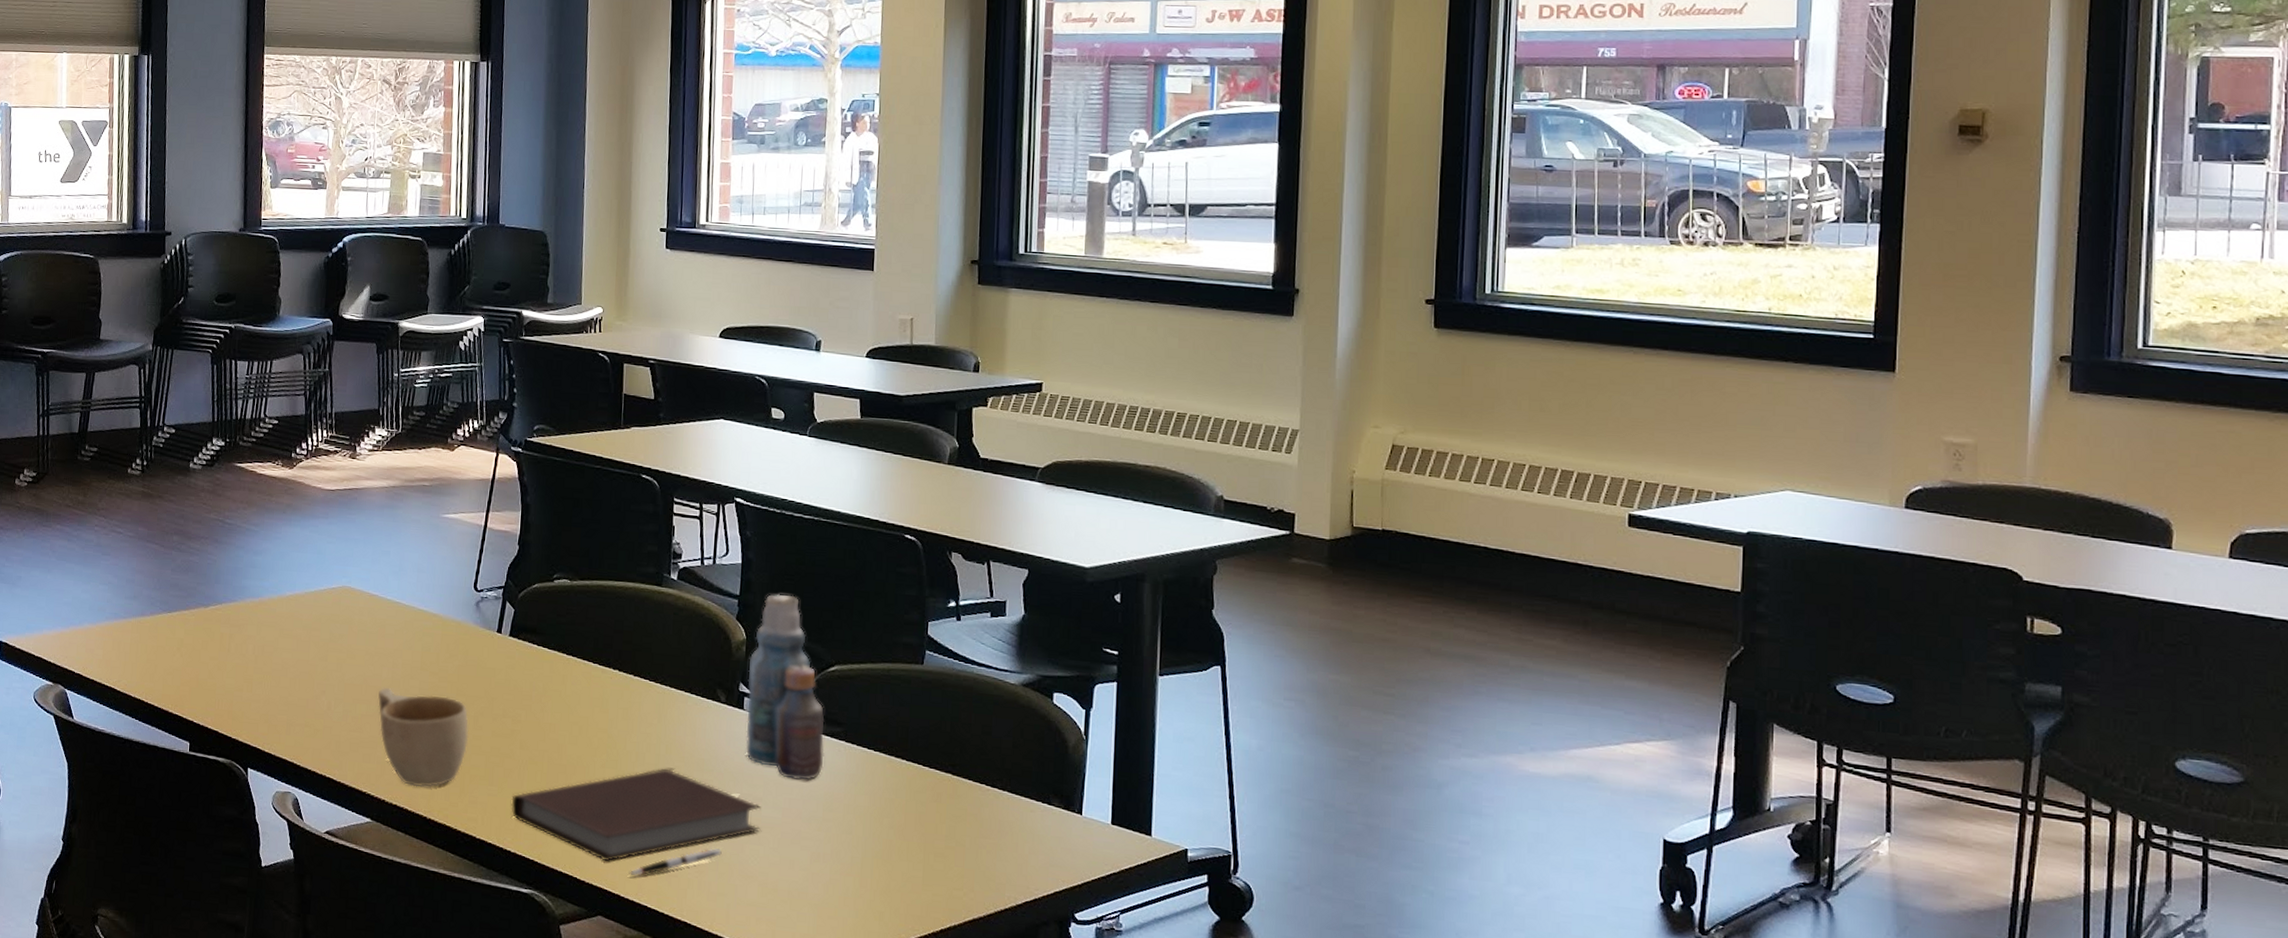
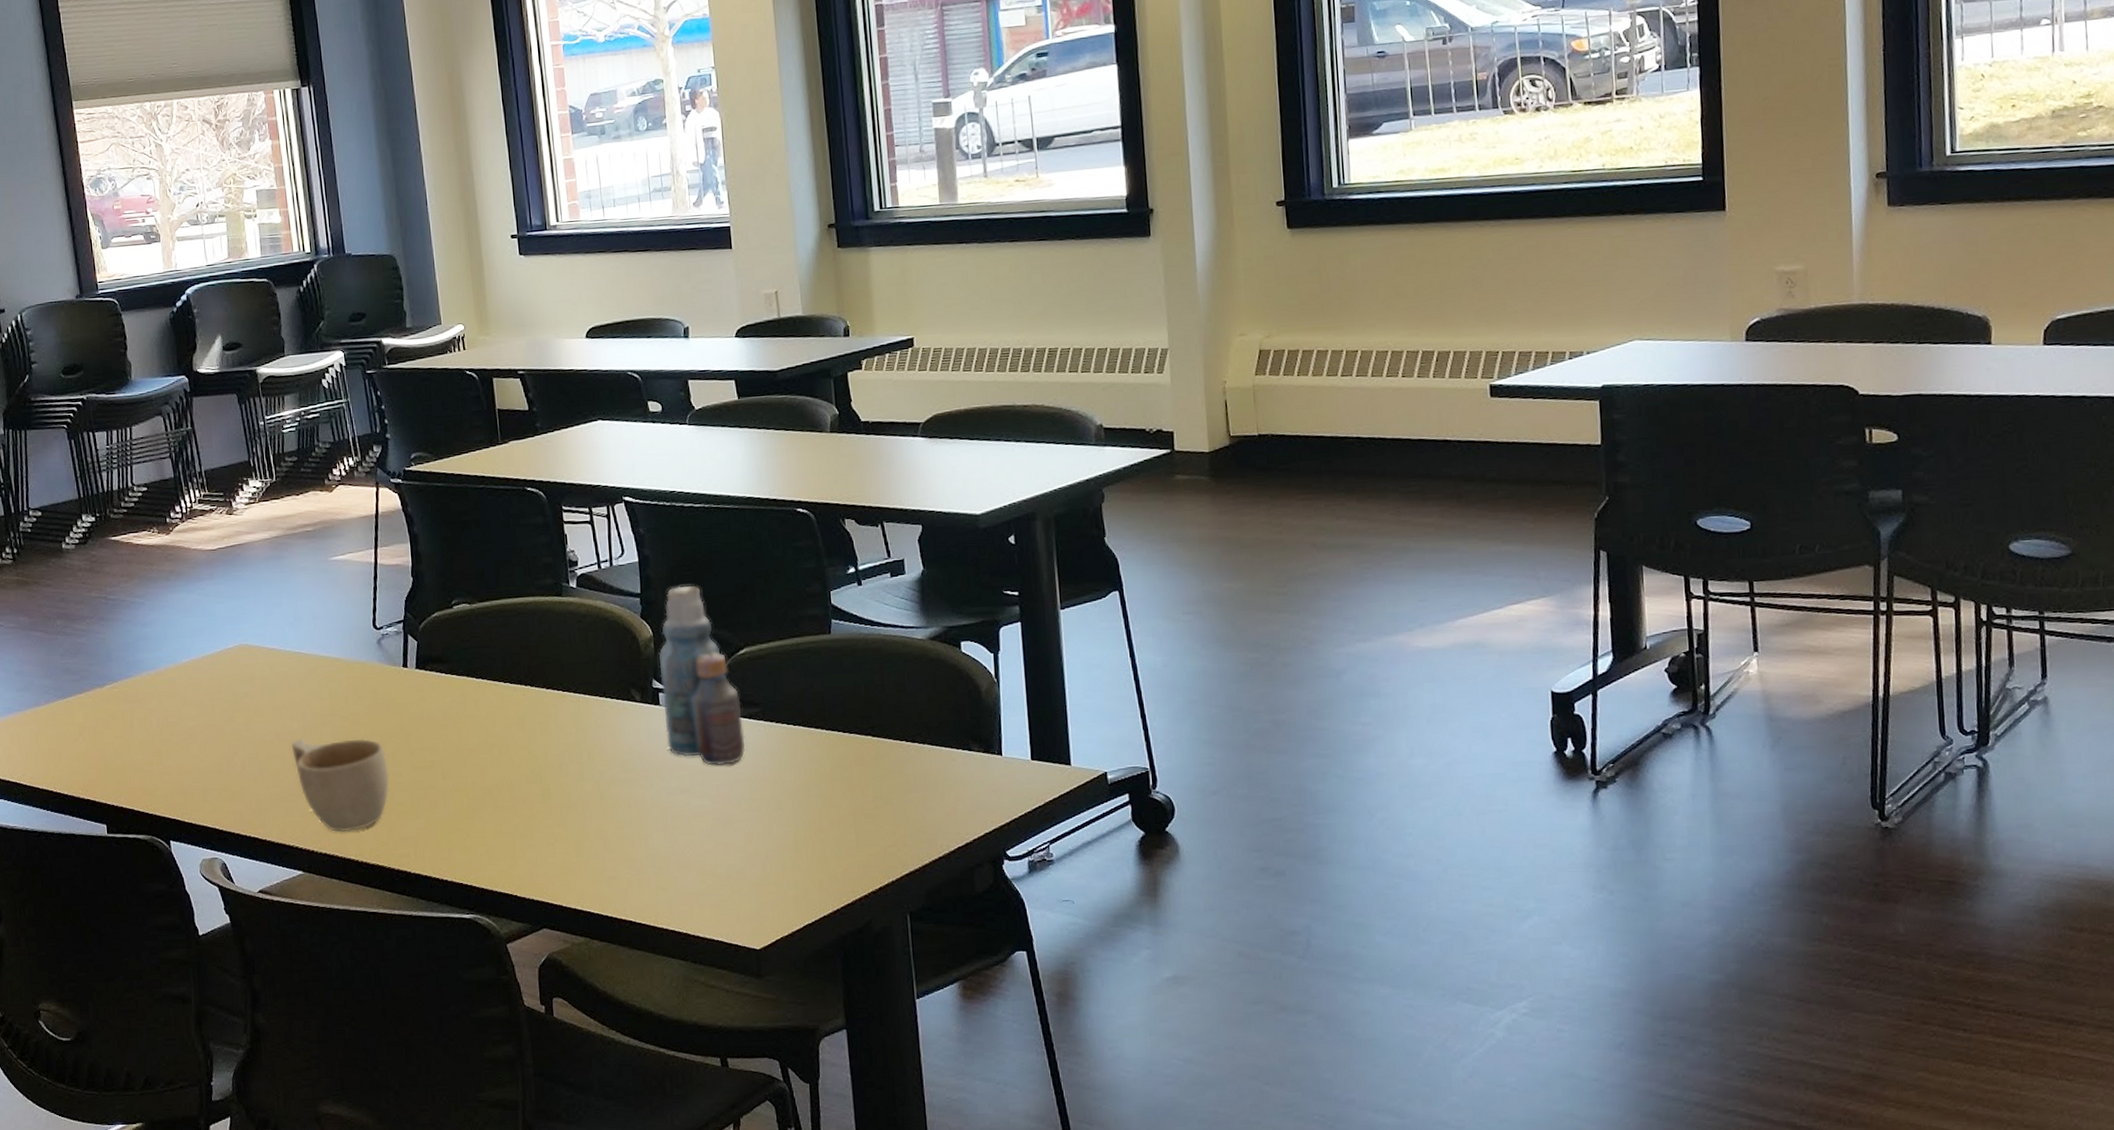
notebook: present [511,768,762,862] -> none [441,775,692,875]
pen: present [629,848,722,877] -> none [568,845,657,885]

